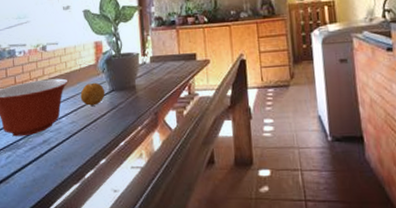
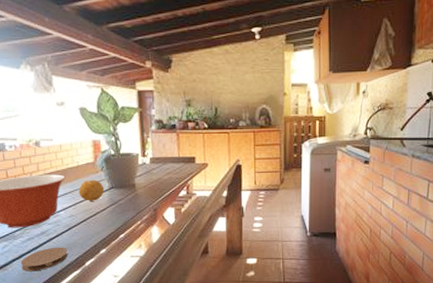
coaster: none [22,157,68,185] -> present [20,247,68,272]

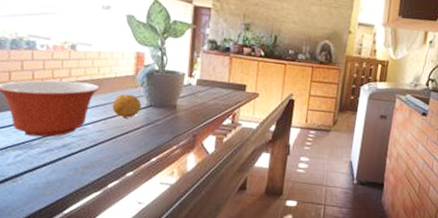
coaster: present [20,247,68,272] -> none [33,163,89,188]

